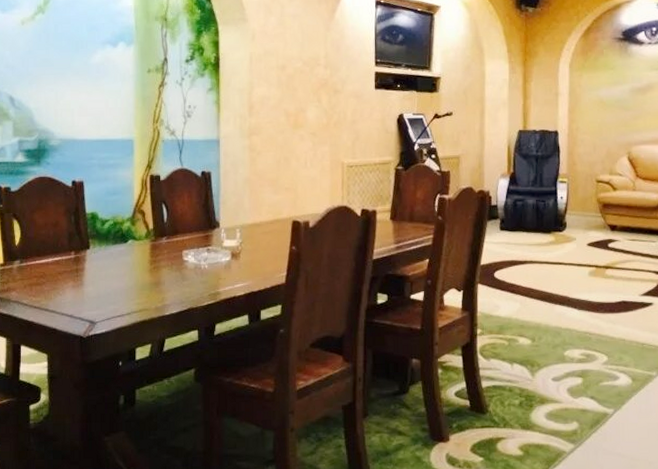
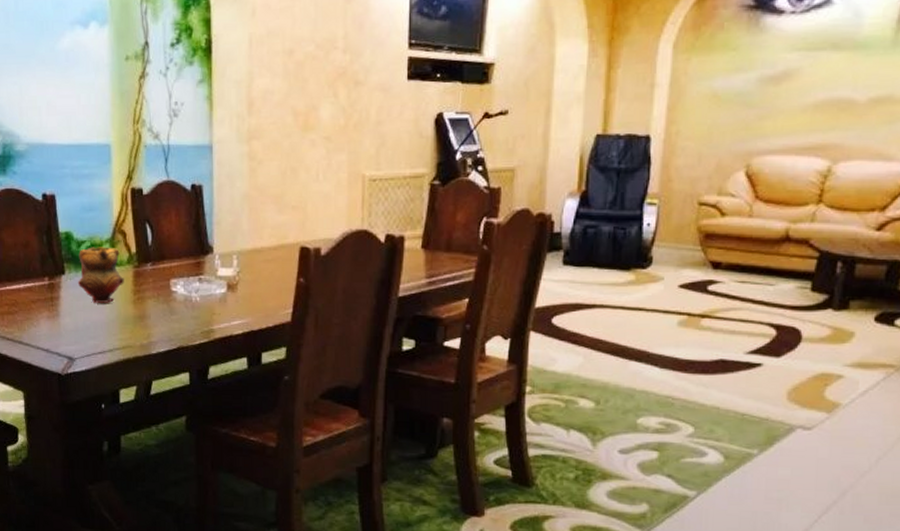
teapot: none [100,224,142,273] -> present [77,247,124,303]

